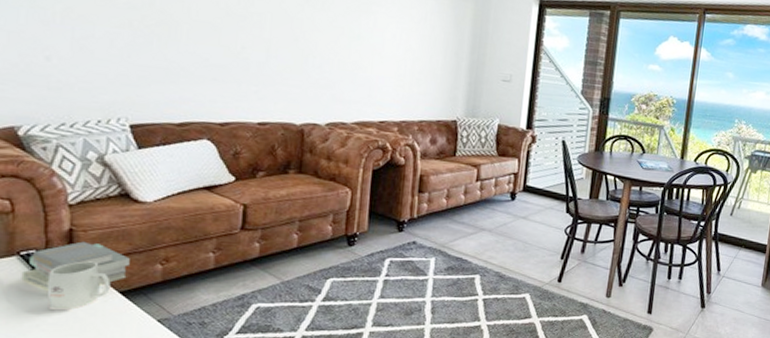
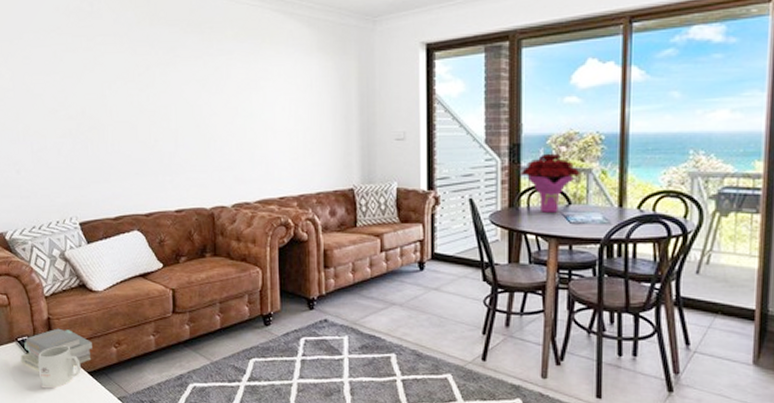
flower bouquet: none [607,108,655,159] -> present [520,153,580,212]

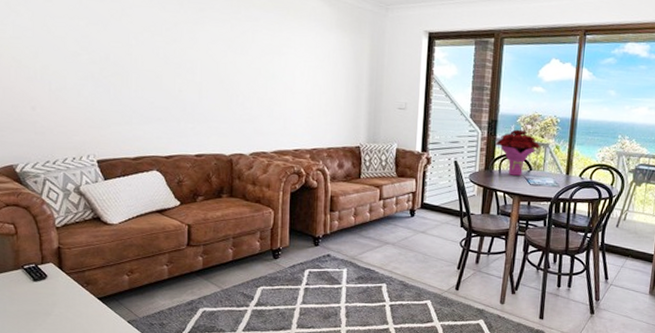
books: present [20,328,92,370] -> none [26,257,104,296]
mug: present [37,345,81,389] -> none [44,273,91,313]

